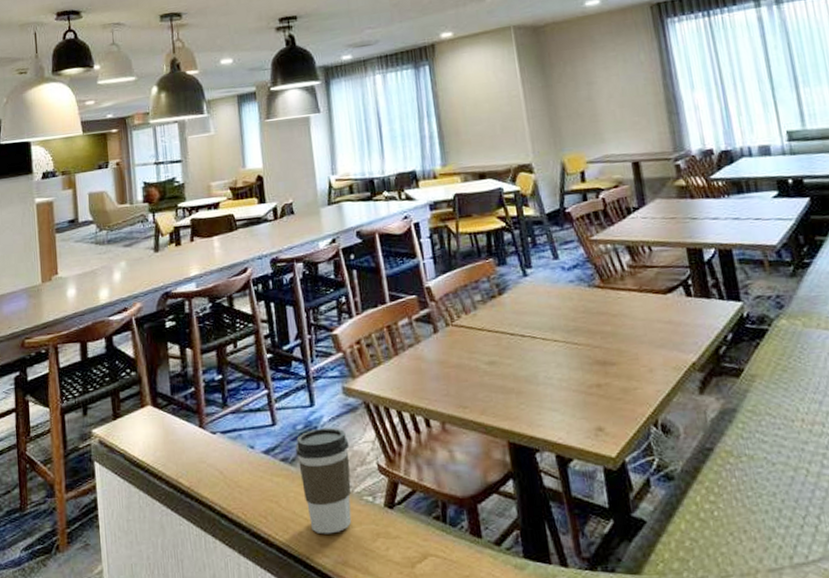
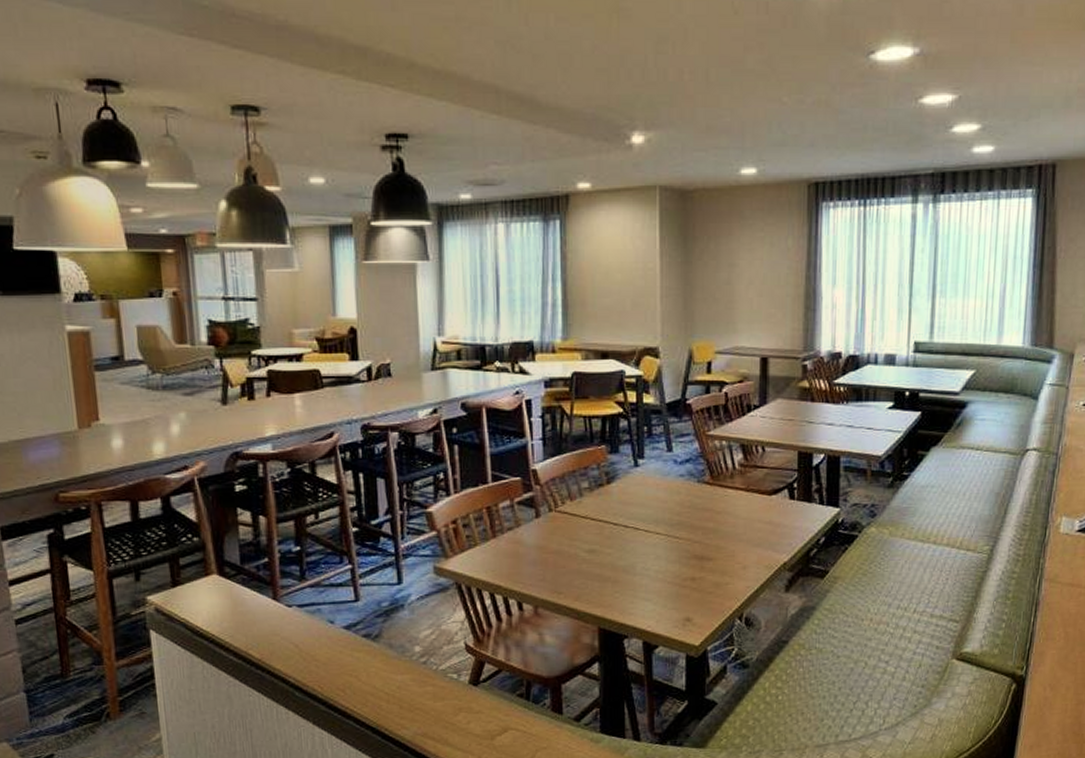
coffee cup: present [296,427,352,534] -> none [380,606,437,708]

